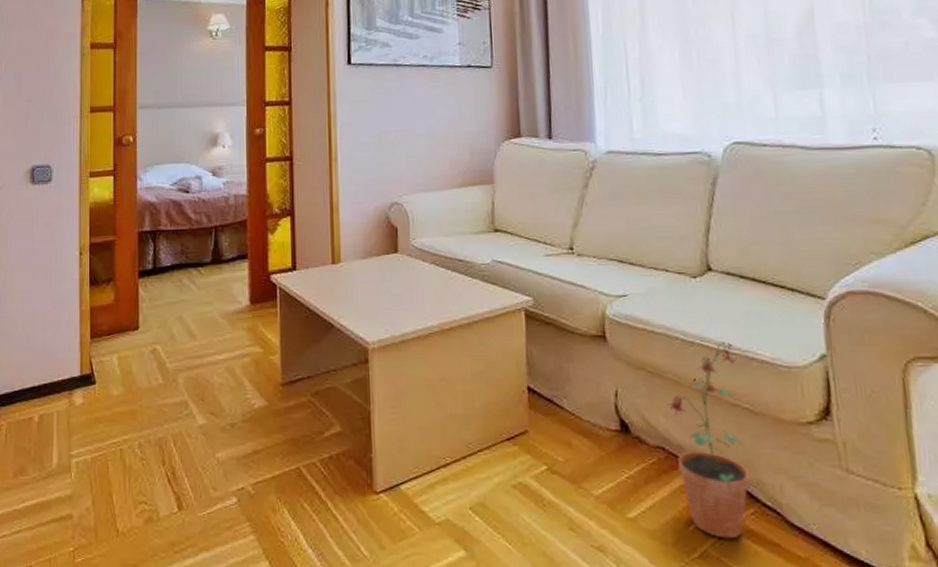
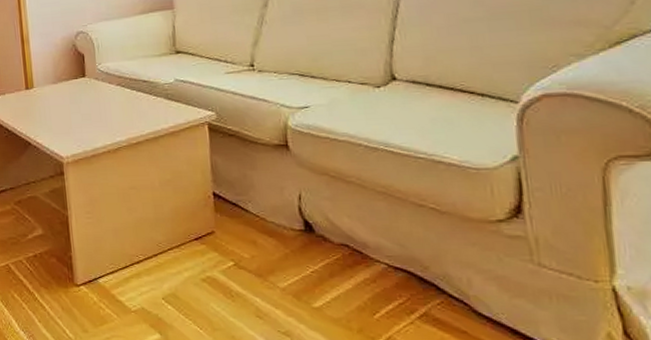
potted plant: present [668,342,750,539] -> none [352,147,436,327]

